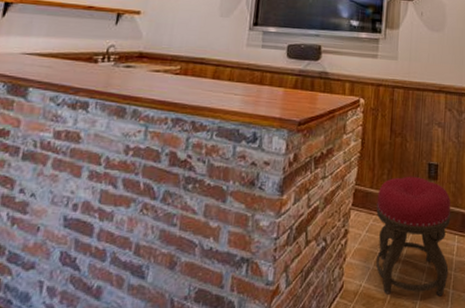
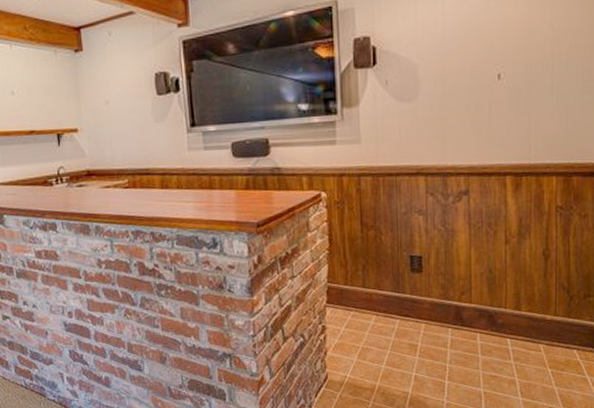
stool: present [376,176,451,297] -> none [353,270,442,387]

